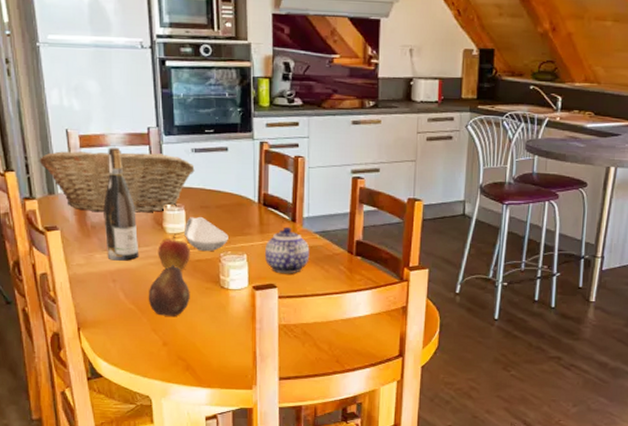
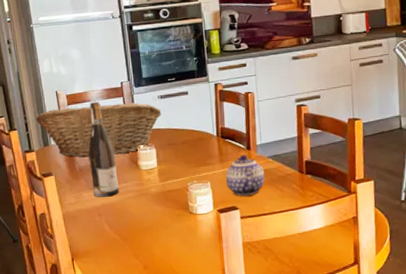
fruit: present [148,263,190,316] -> none [128,196,164,243]
apple: present [158,233,190,270] -> none [134,169,162,201]
spoon rest: present [183,216,228,252] -> none [155,152,194,183]

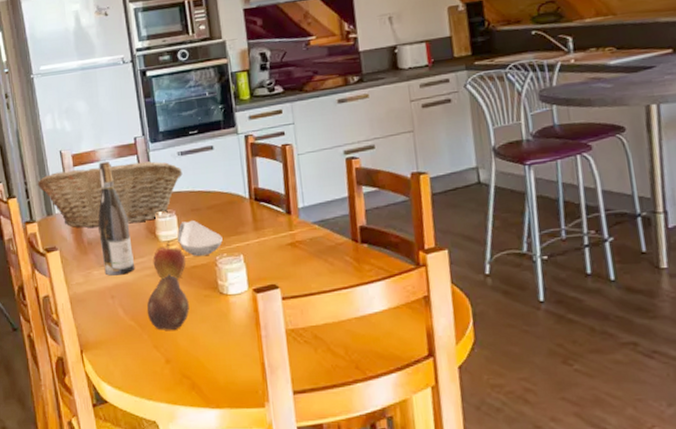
fruit: none [128,196,164,243] -> present [146,273,190,330]
apple: none [134,169,162,201] -> present [153,240,186,280]
spoon rest: none [155,152,194,183] -> present [177,219,223,257]
teapot: present [225,154,265,197] -> none [261,220,311,273]

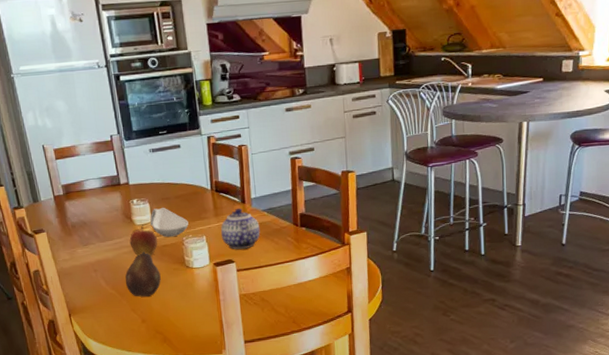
fruit basket: present [37,161,183,228] -> none [22,156,154,214]
wine bottle: present [98,162,134,276] -> none [79,156,114,253]
teapot: none [261,220,311,273] -> present [220,208,260,250]

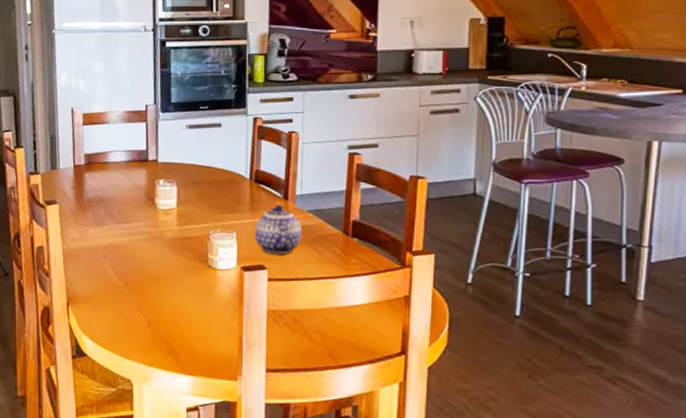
fruit: present [125,251,161,297] -> none [136,240,178,295]
apple: present [129,224,158,257] -> none [148,209,180,247]
spoon rest: present [149,207,189,238] -> none [174,192,218,229]

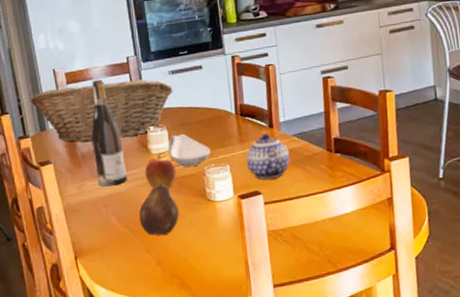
fruit basket: none [45,128,188,188] -> present [30,79,173,143]
wine bottle: none [99,125,130,236] -> present [91,80,127,187]
fruit: none [136,240,178,295] -> present [139,182,179,236]
apple: none [148,209,180,247] -> present [144,153,176,189]
spoon rest: none [174,192,218,229] -> present [167,133,211,168]

